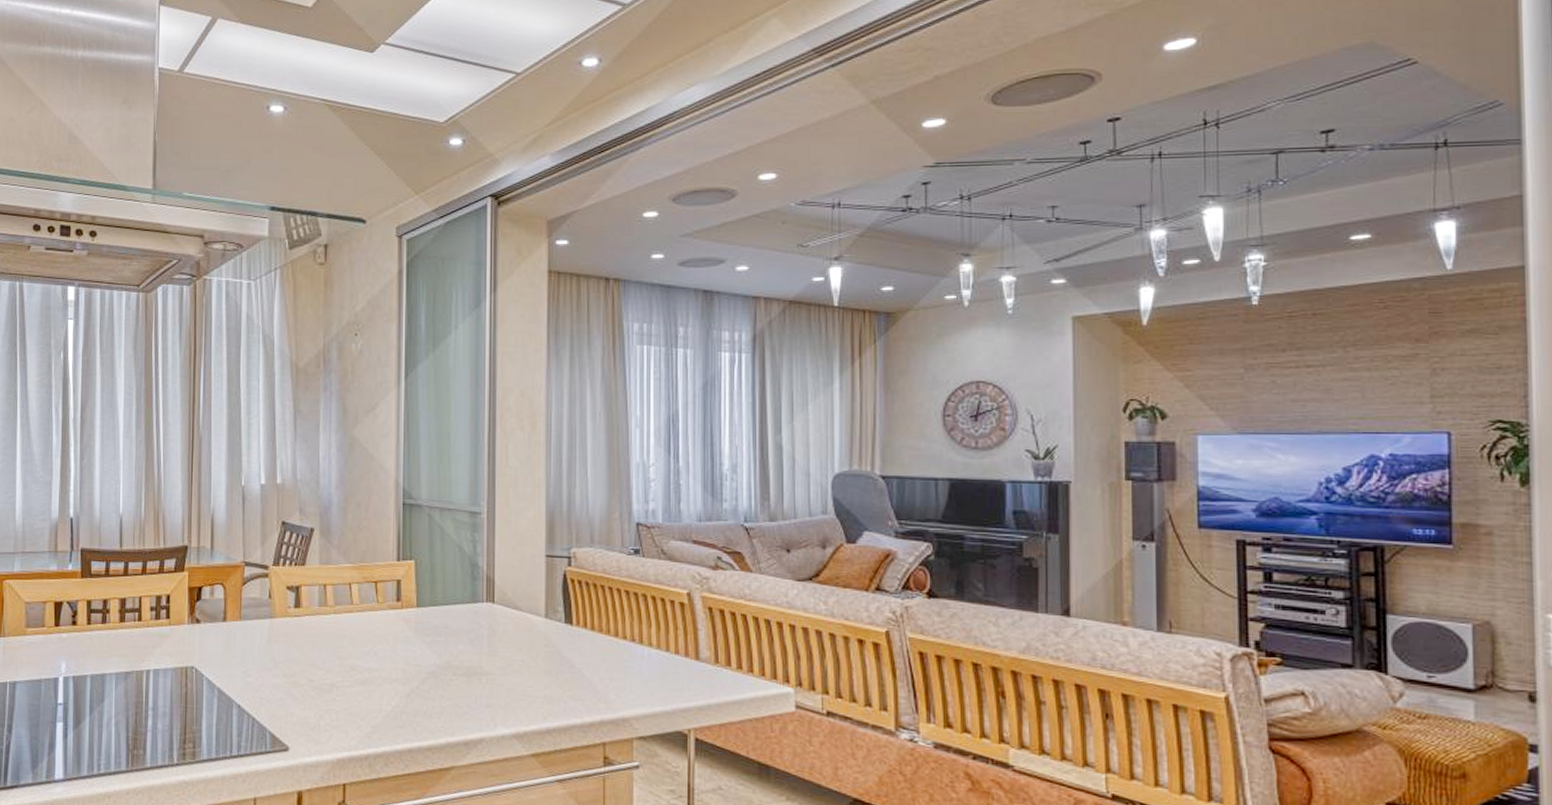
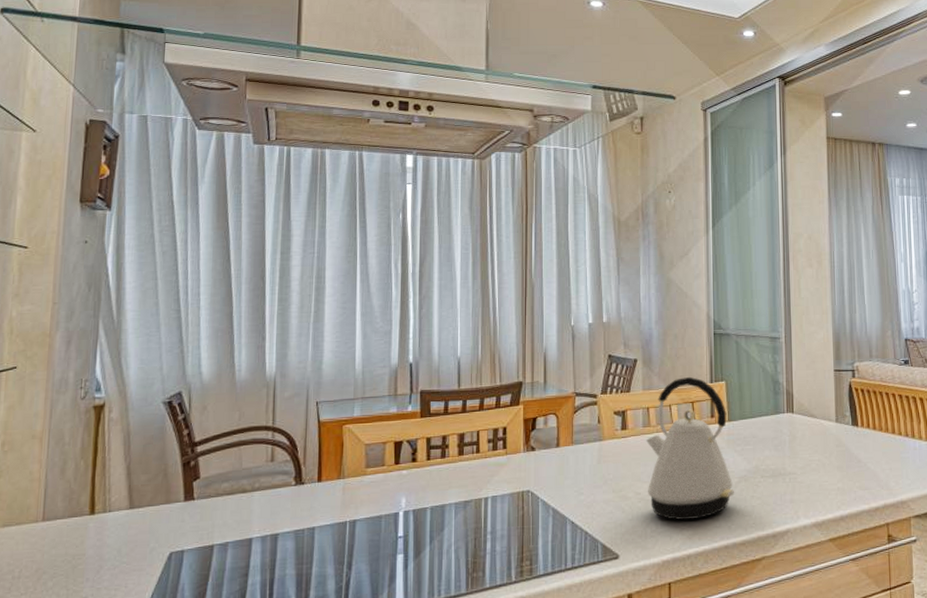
kettle: none [322,552,421,716] -> present [646,376,734,521]

